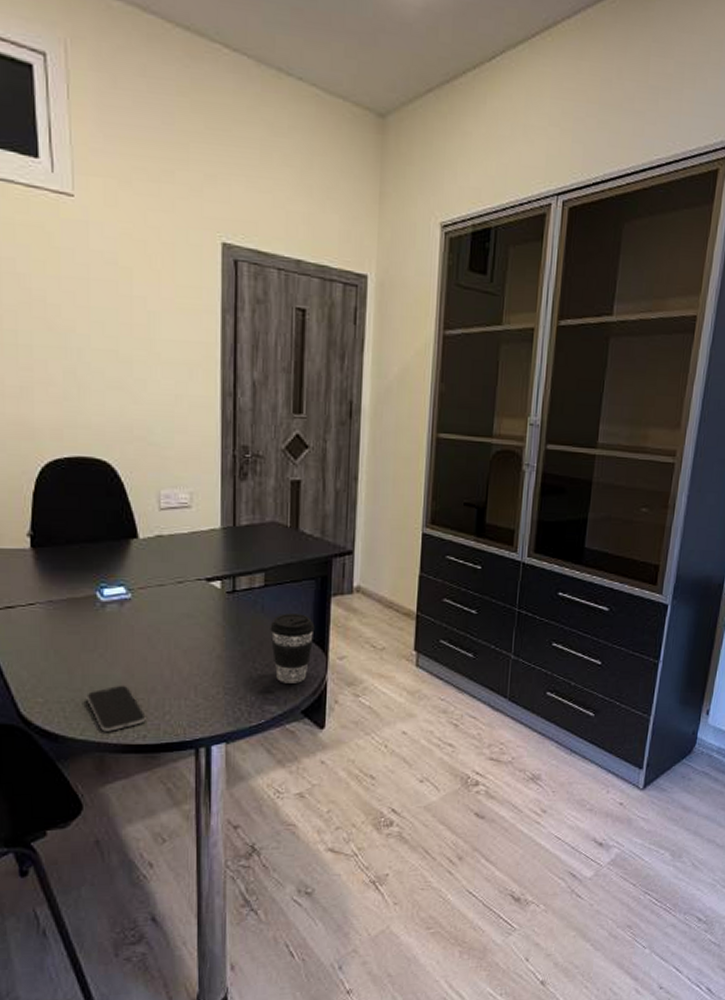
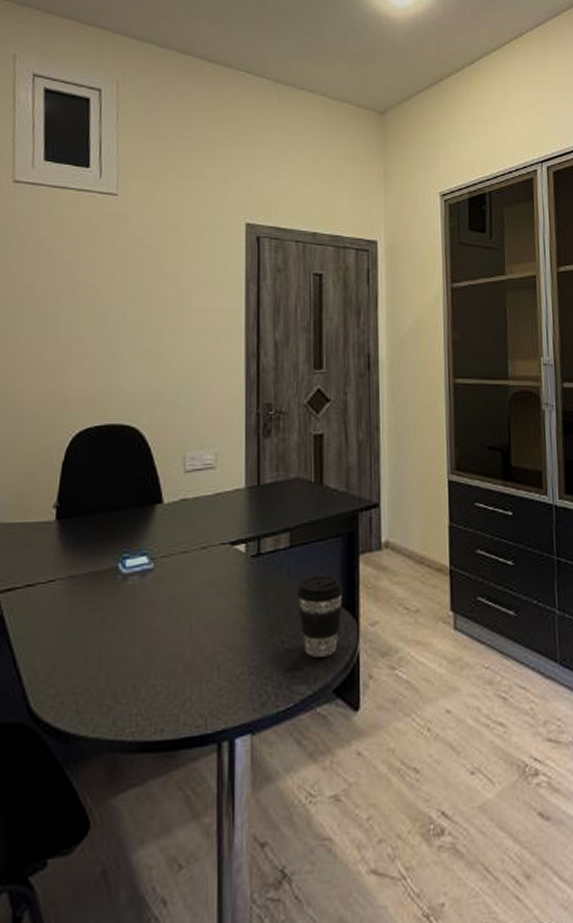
smartphone: present [86,685,146,732] -> none [102,668,165,727]

